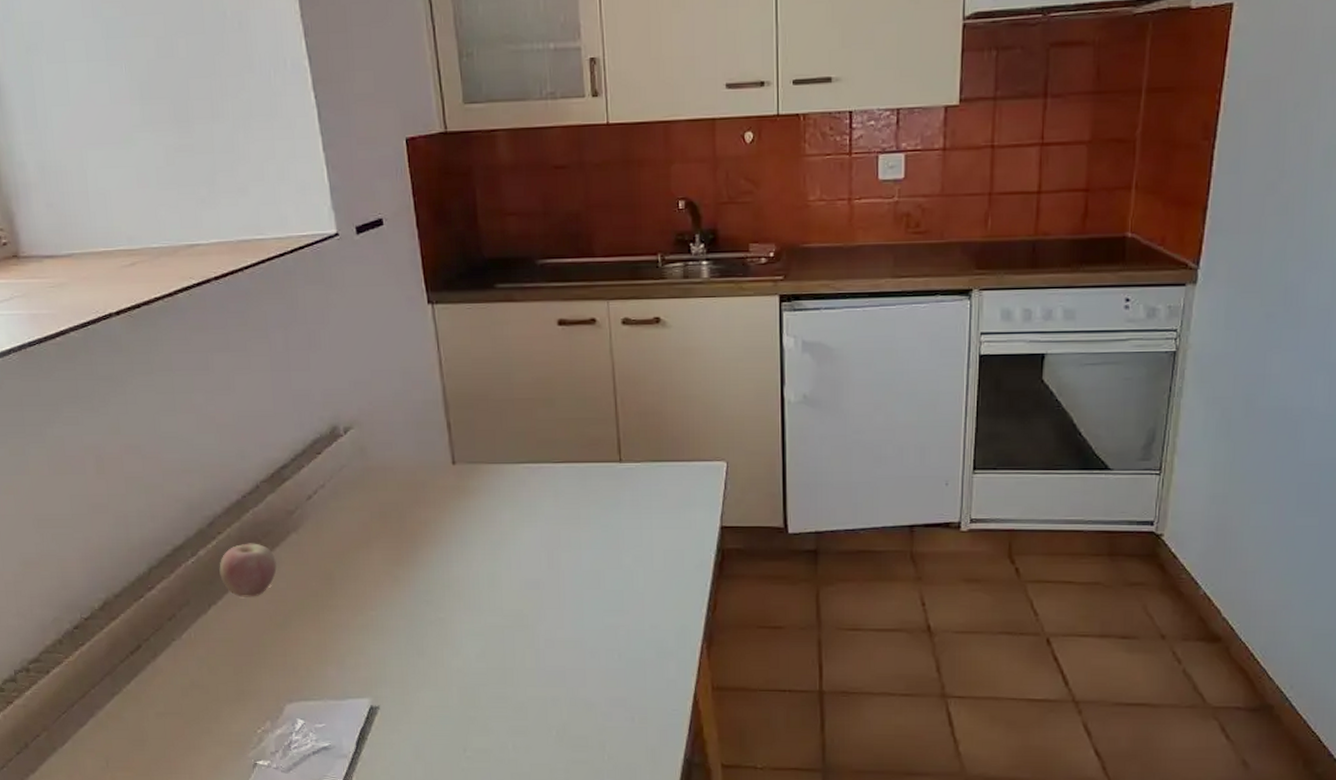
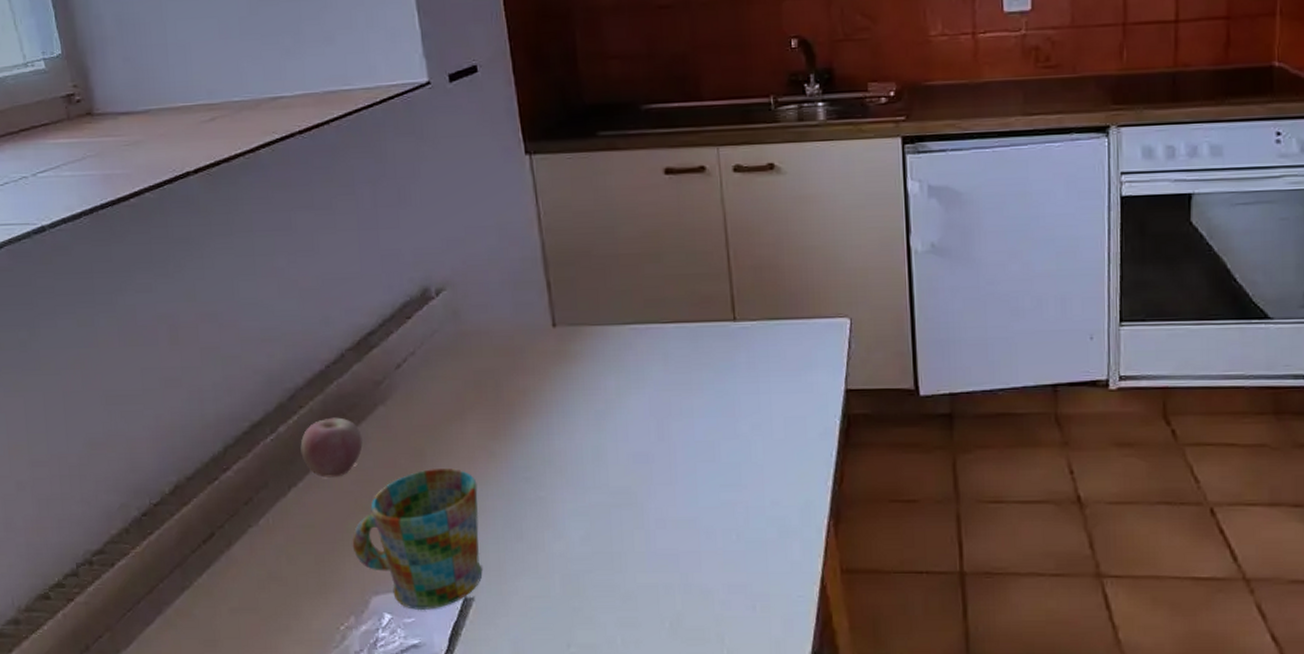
mug: none [267,591,387,718] -> present [352,469,483,611]

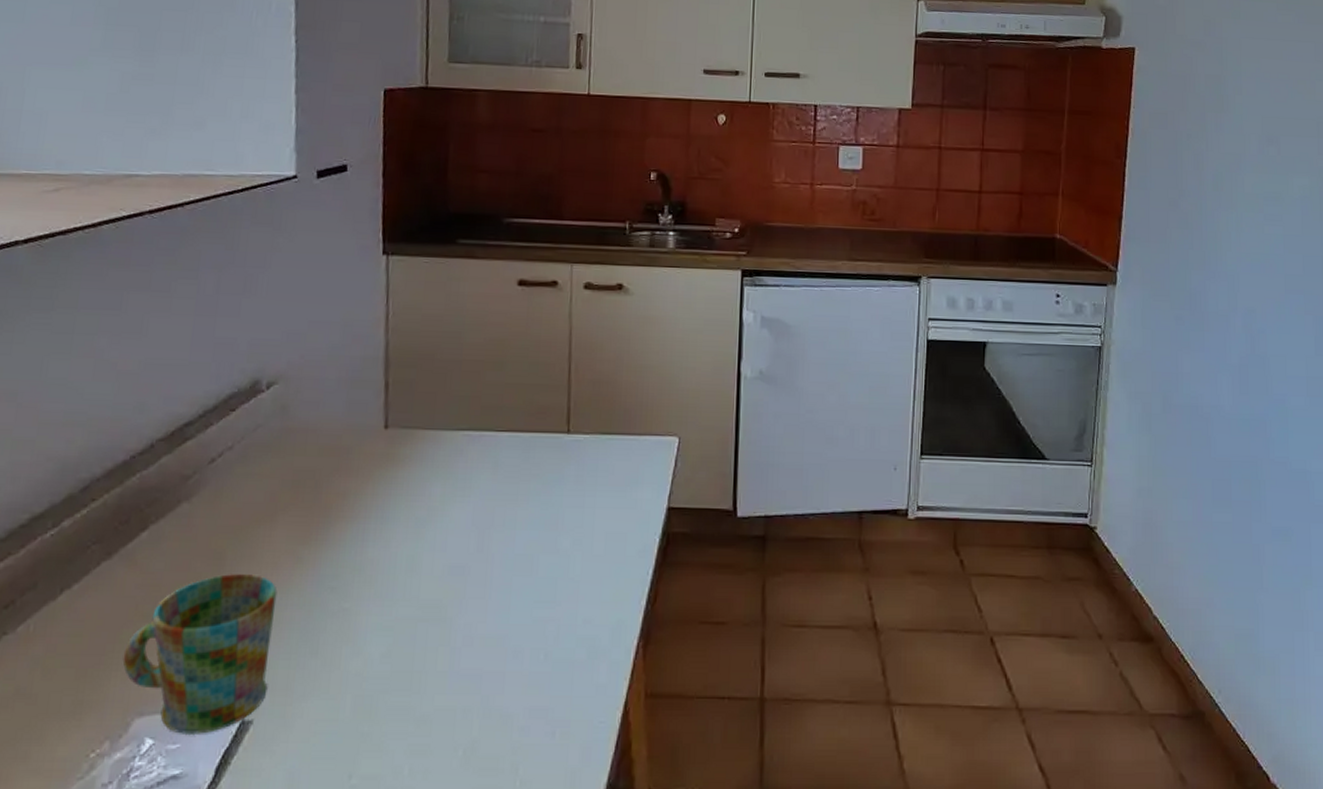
apple: present [300,417,363,478] -> none [83,513,158,580]

